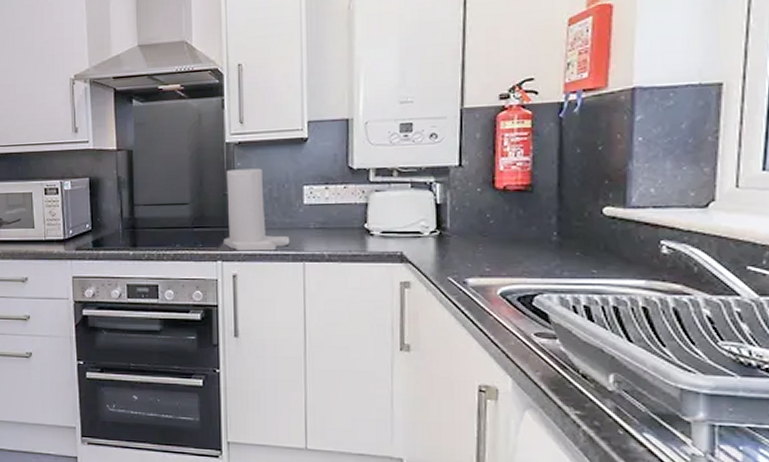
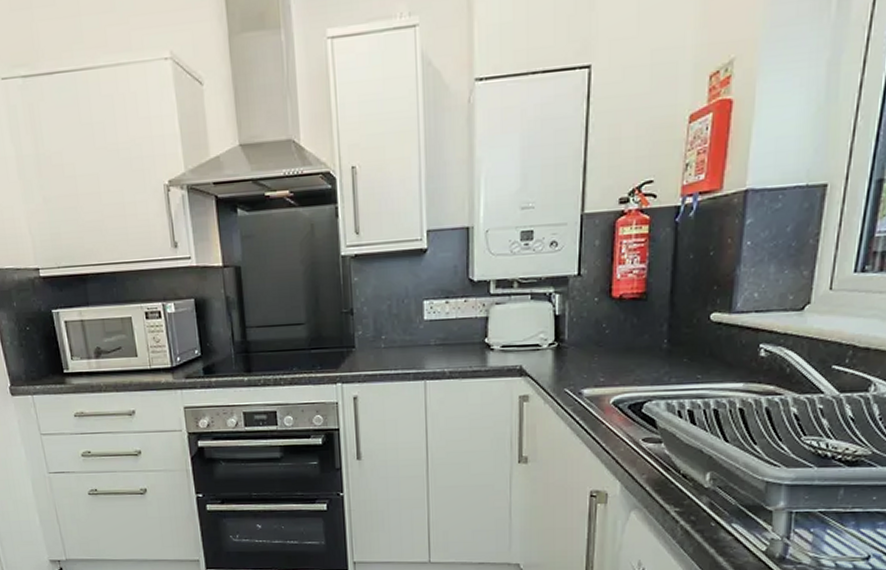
paper towel: present [223,168,290,251] -> none [342,283,411,372]

